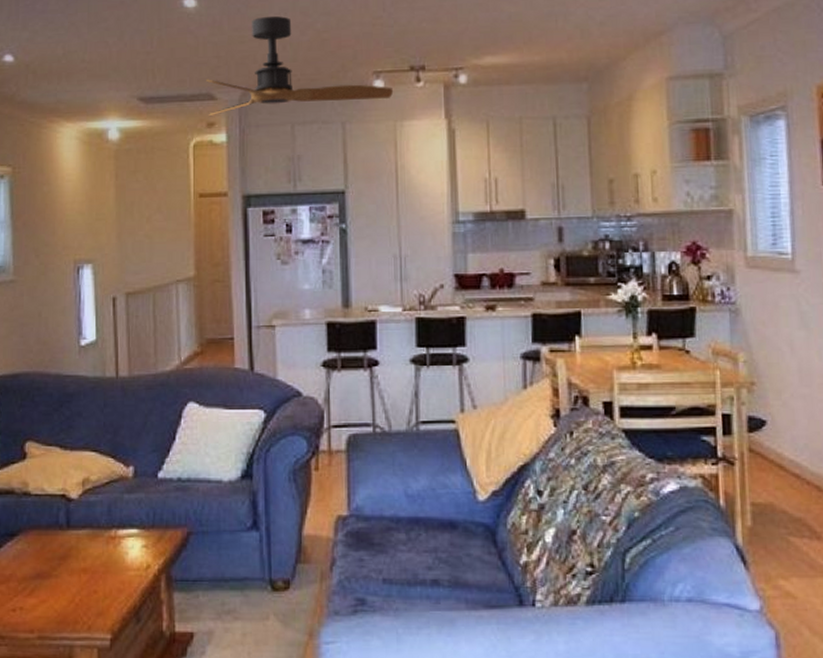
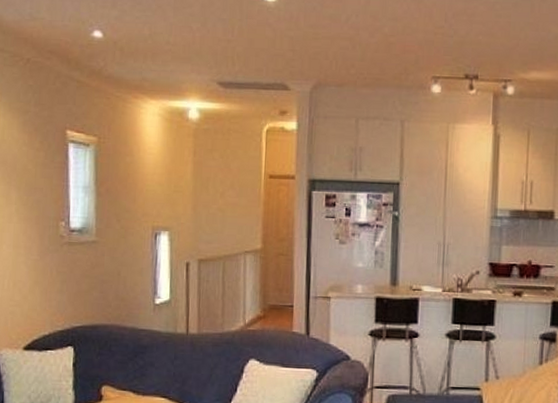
ceiling fan: present [206,16,394,117] -> none [281,16,449,105]

